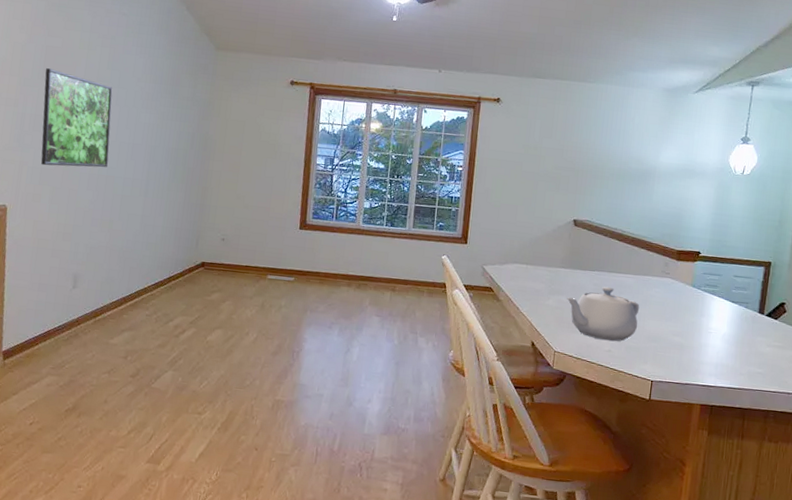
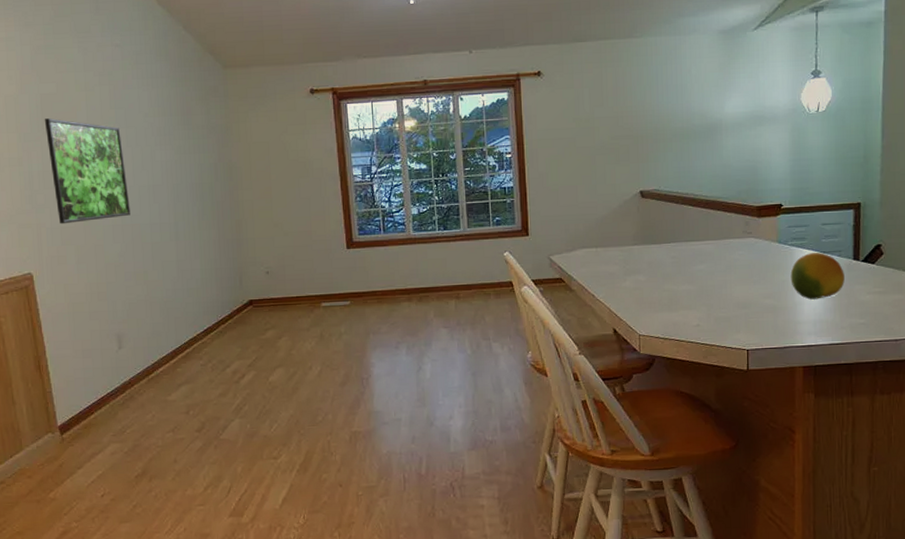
teapot: present [567,286,640,342] -> none [644,257,725,316]
fruit: none [699,300,749,344] -> present [790,252,845,300]

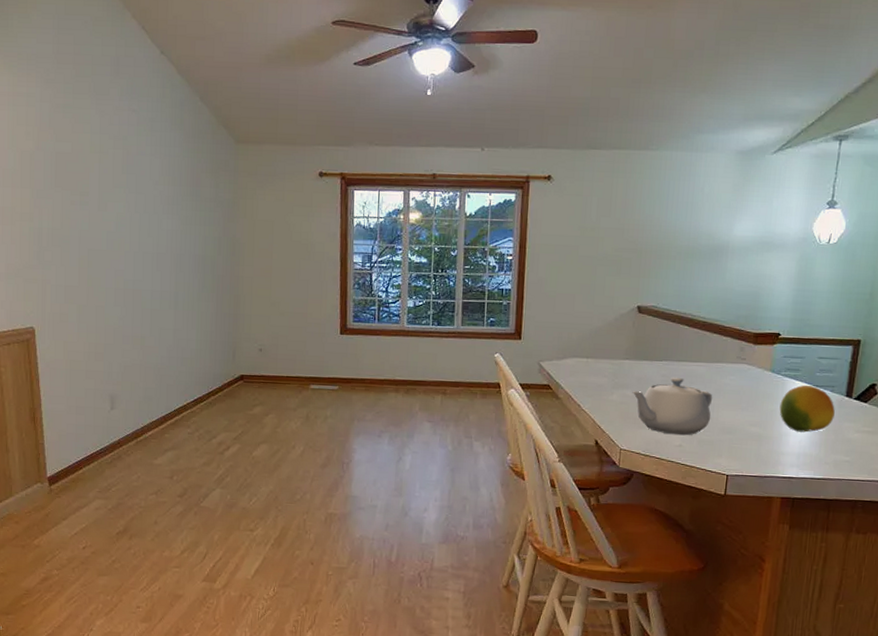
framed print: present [44,118,130,225] -> none [57,177,133,283]
teapot: none [644,257,725,316] -> present [632,377,713,436]

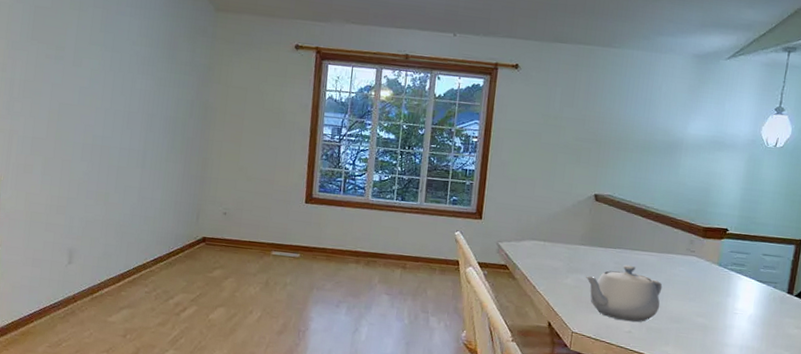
fruit: present [779,384,835,433] -> none [724,279,777,326]

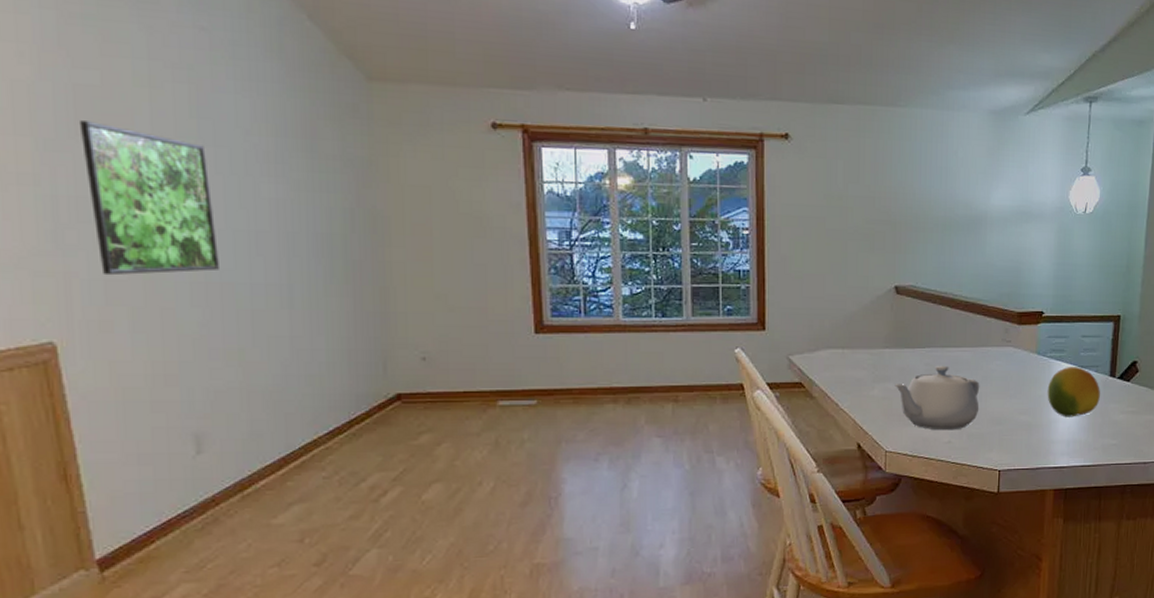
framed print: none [31,30,106,137] -> present [78,121,219,276]
fruit: none [724,279,777,326] -> present [1047,366,1100,417]

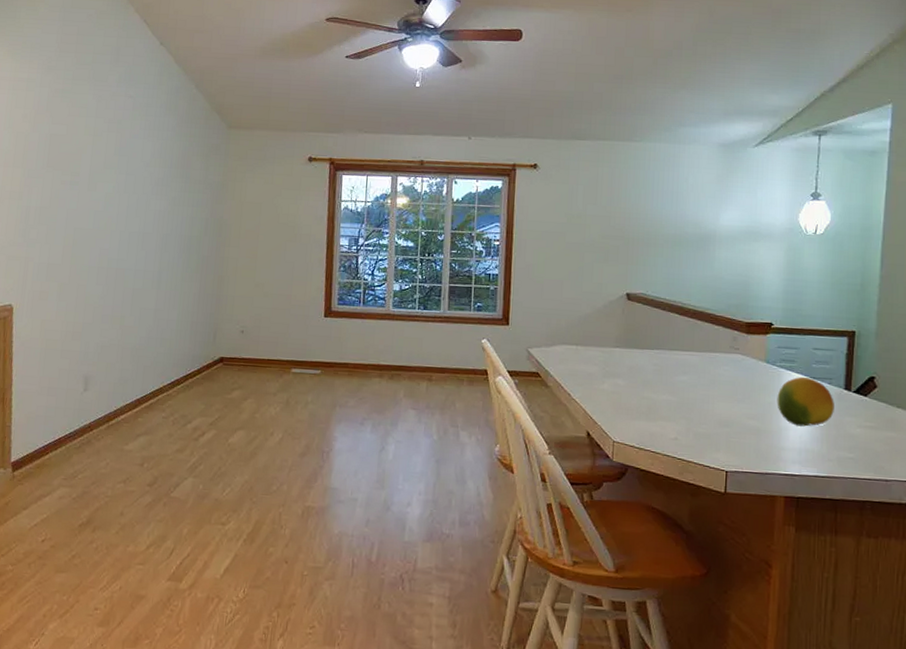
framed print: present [78,121,219,276] -> none [47,158,121,261]
teapot: present [894,365,980,431] -> none [624,366,707,428]

